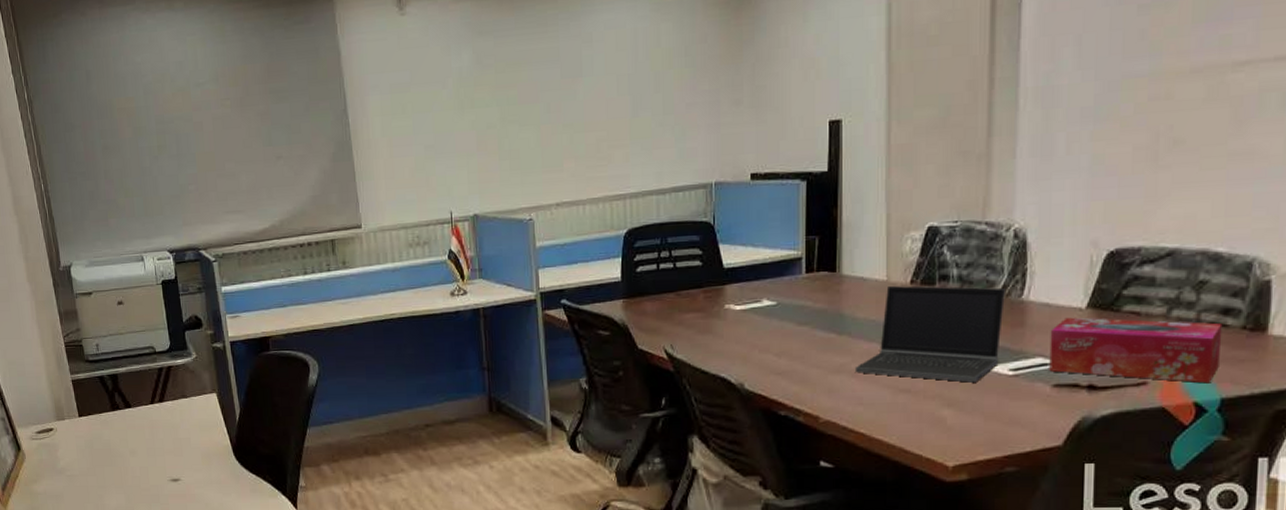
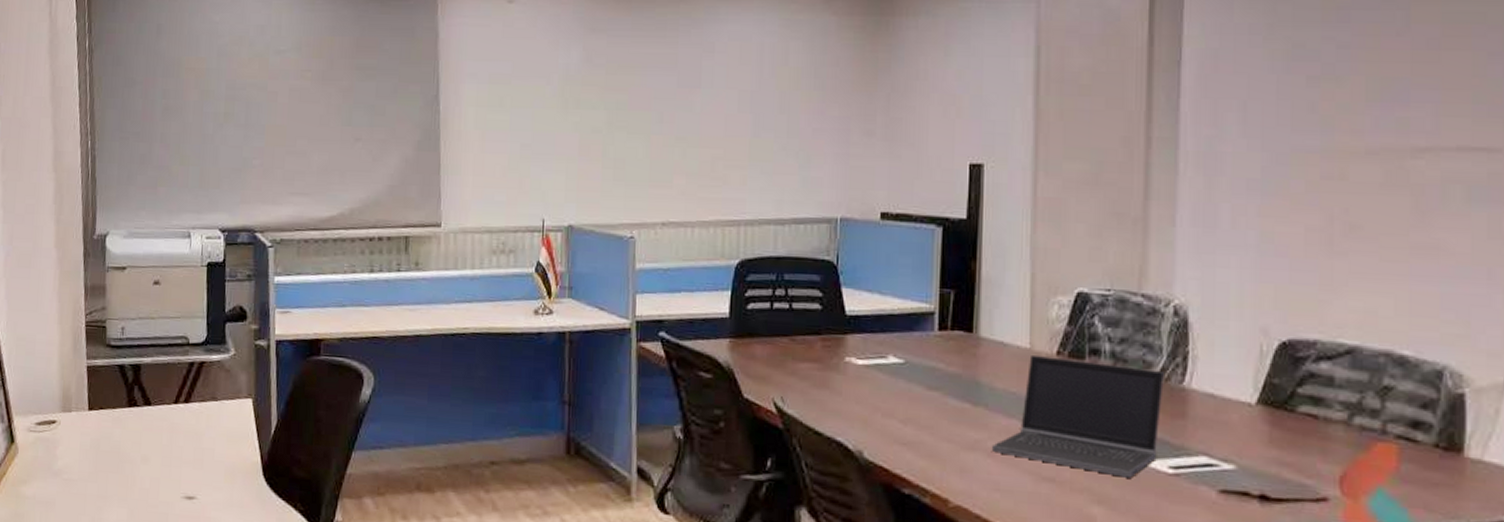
tissue box: present [1049,317,1223,384] -> none [1215,412,1412,507]

